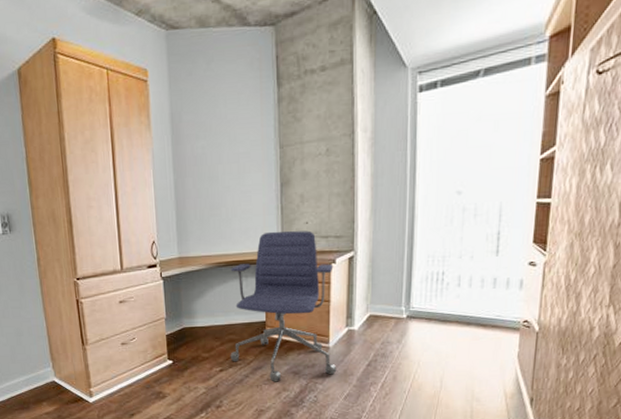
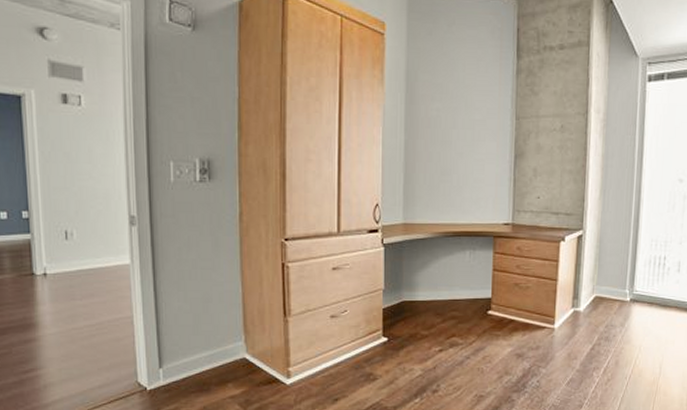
office chair: present [230,230,337,382] -> none [451,203,563,365]

